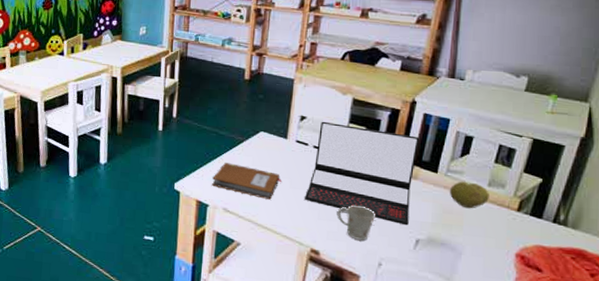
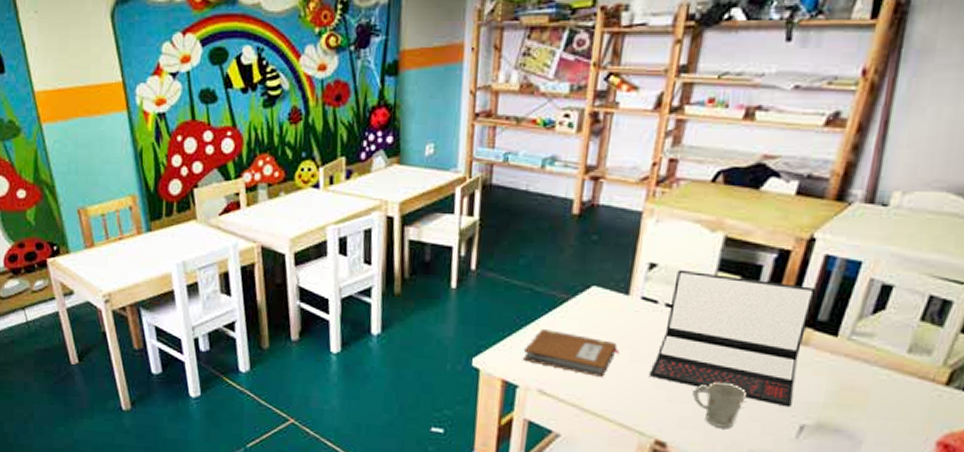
fruit: present [449,181,489,209] -> none [851,346,909,384]

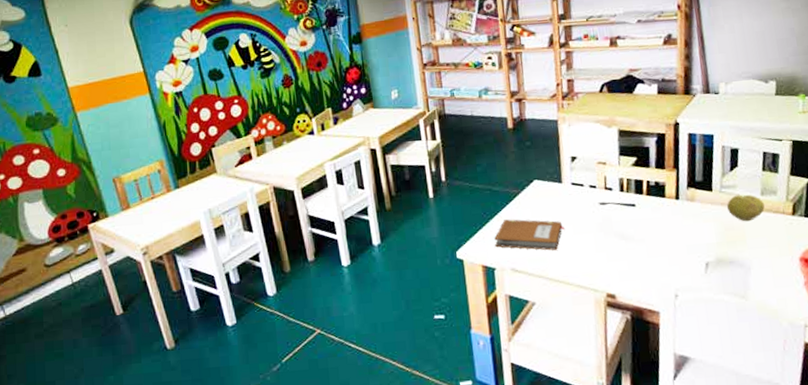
laptop: present [650,269,817,408] -> none [590,157,696,251]
mug: present [693,381,746,428] -> none [624,238,663,275]
fruit: none [851,346,909,384] -> present [726,195,765,222]

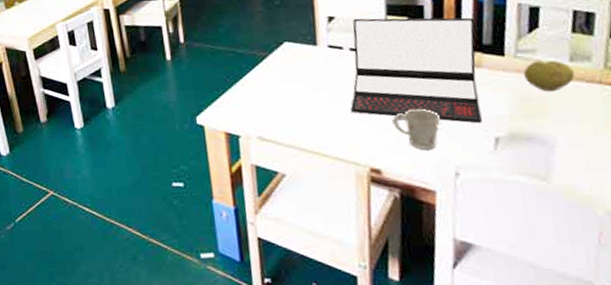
notebook: present [494,219,565,251] -> none [239,84,320,119]
laptop: none [590,157,696,251] -> present [351,17,482,124]
mug: none [624,238,663,275] -> present [392,108,440,149]

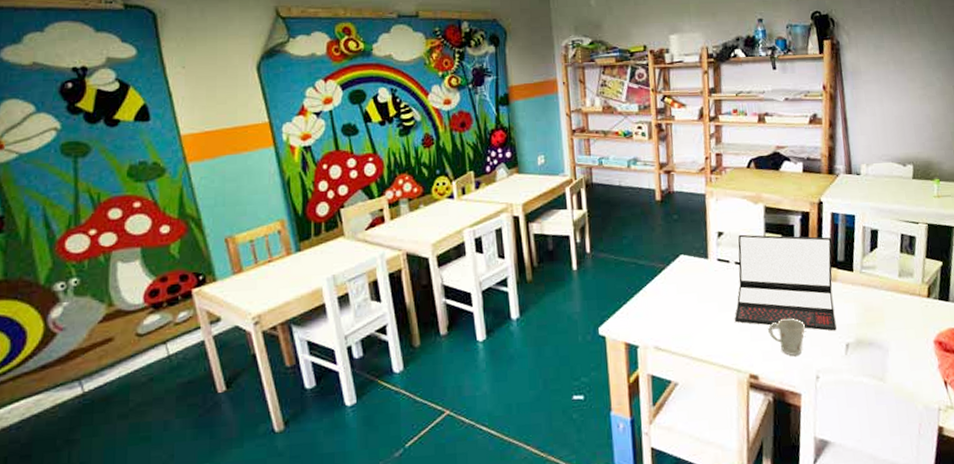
fruit: present [523,60,575,92] -> none [866,276,902,303]

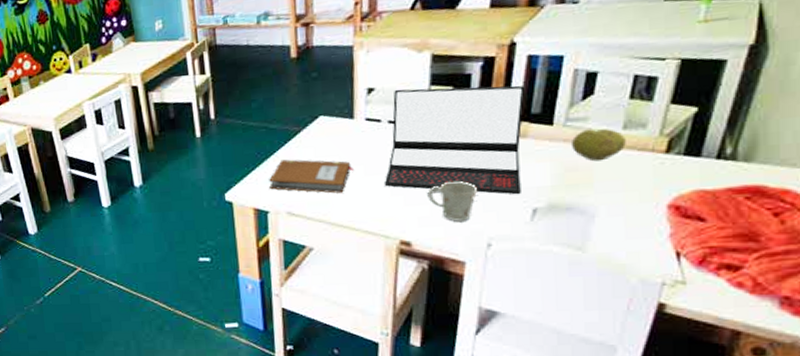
notebook: none [638,294,709,329] -> present [269,159,353,194]
fruit: none [866,276,902,303] -> present [570,129,626,162]

